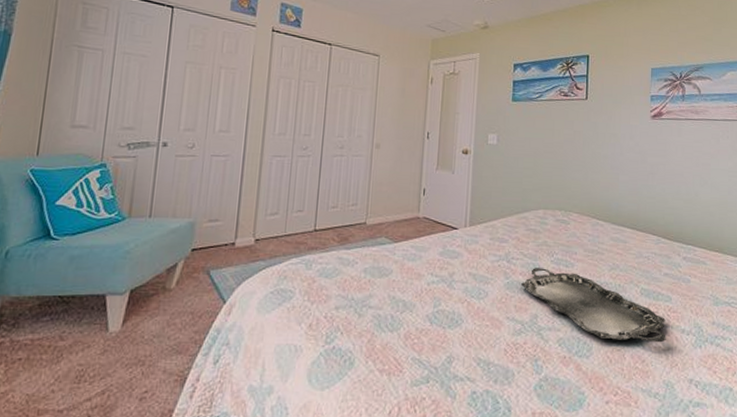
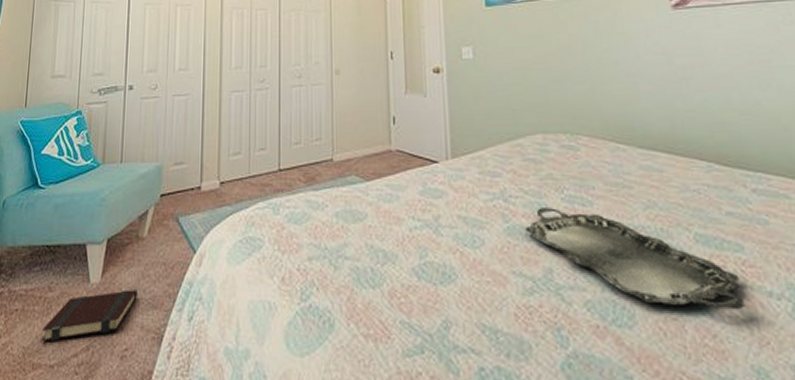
book: none [49,337,161,389] -> present [41,290,137,342]

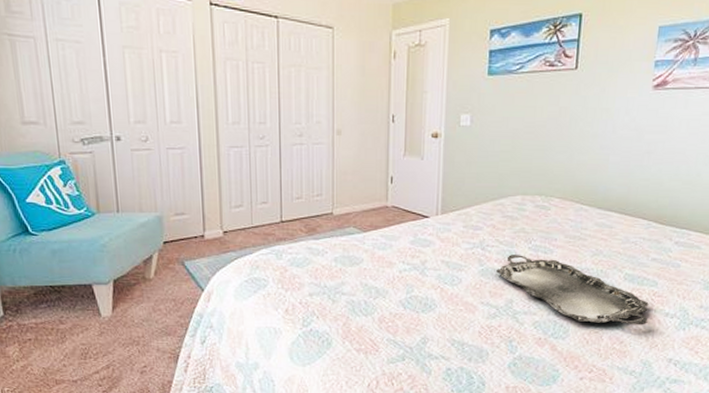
book: present [41,290,137,342] -> none [59,321,150,364]

